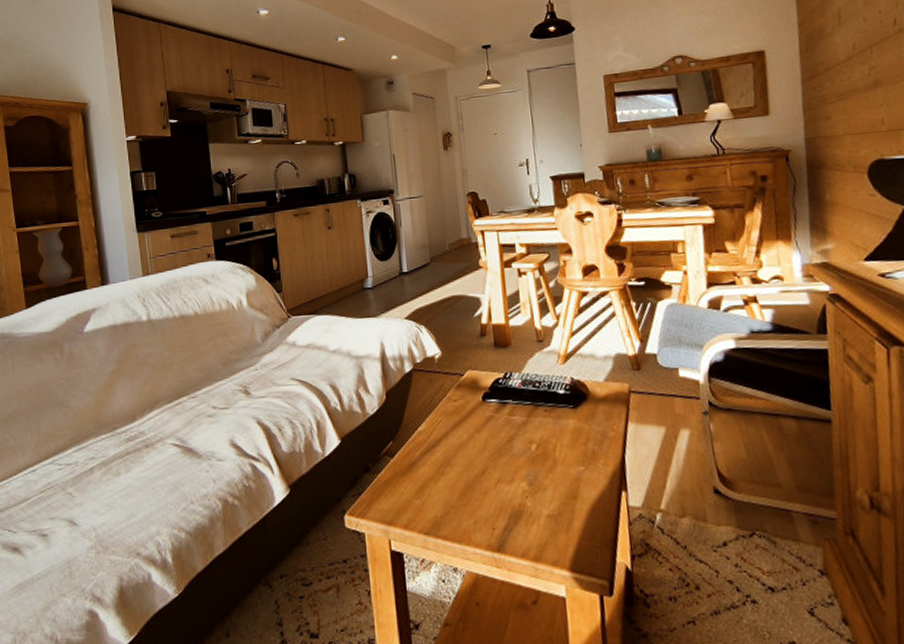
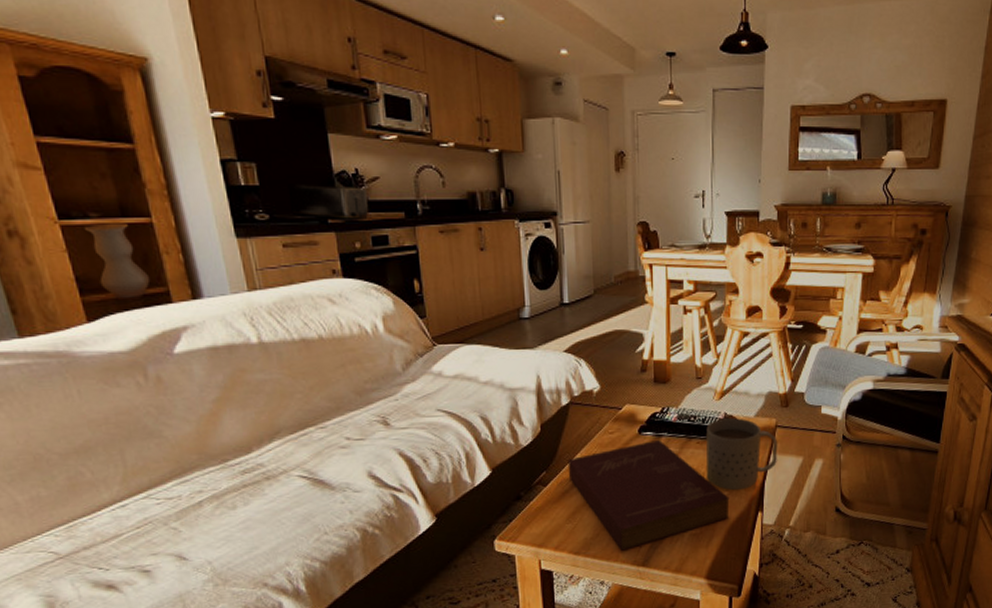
toaster: none [177,183,237,213] -> present [287,183,368,221]
book: none [413,407,588,534] -> present [567,439,730,552]
mug: none [553,383,636,466] -> present [705,418,778,491]

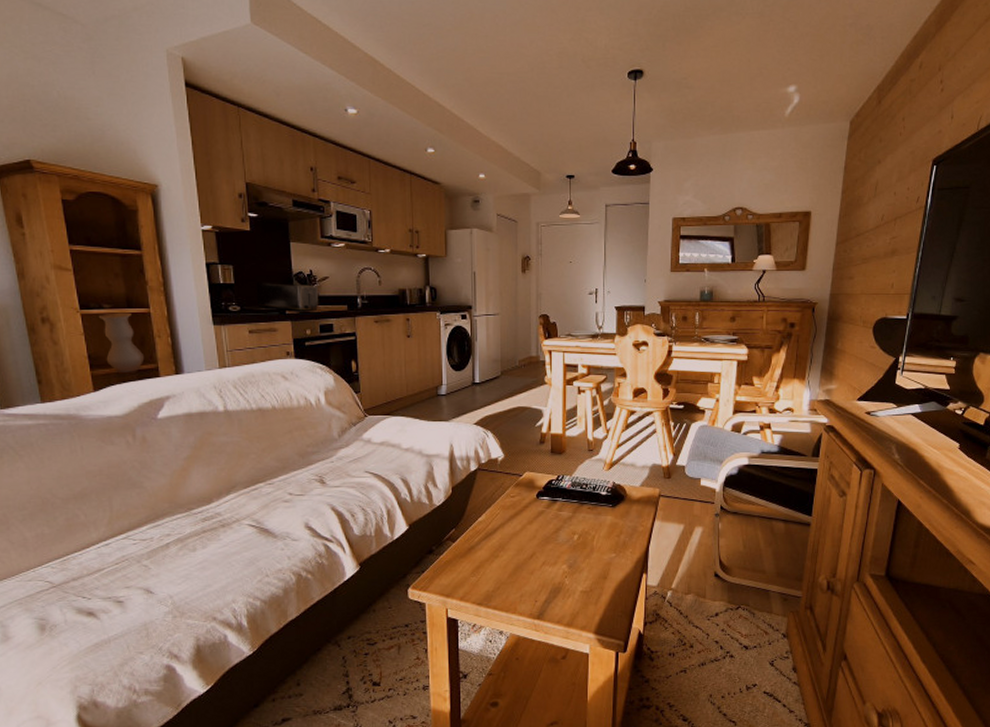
book: present [567,439,730,552] -> none [474,503,617,605]
mug: present [705,418,778,491] -> none [595,487,661,553]

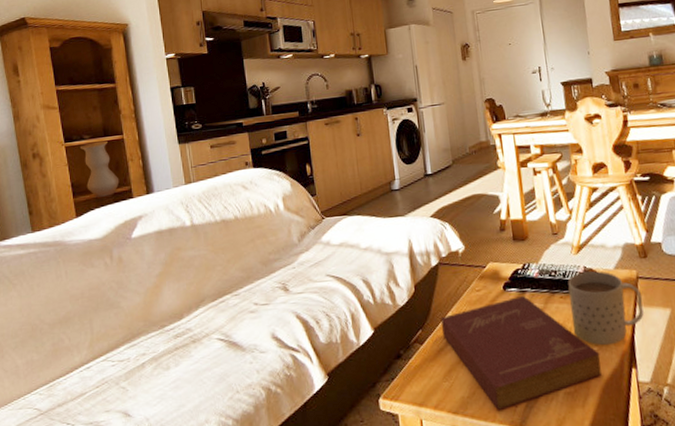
toaster: present [256,282,318,312] -> none [215,96,272,123]
book: none [474,503,617,605] -> present [440,295,602,412]
mug: none [595,487,661,553] -> present [568,271,644,346]

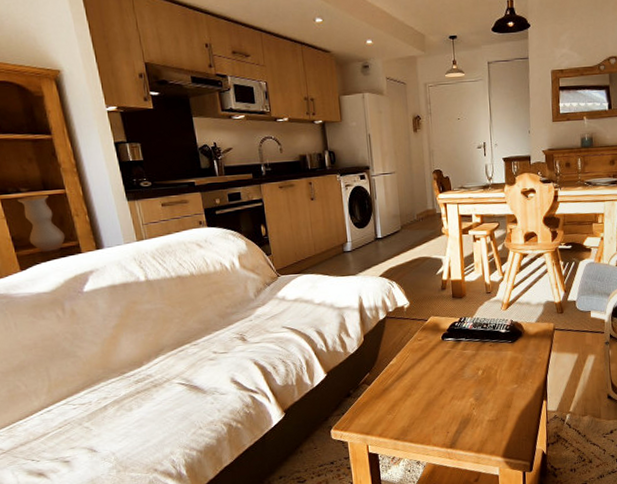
book: present [440,295,602,412] -> none [386,343,519,437]
mug: present [568,271,644,346] -> none [497,324,557,384]

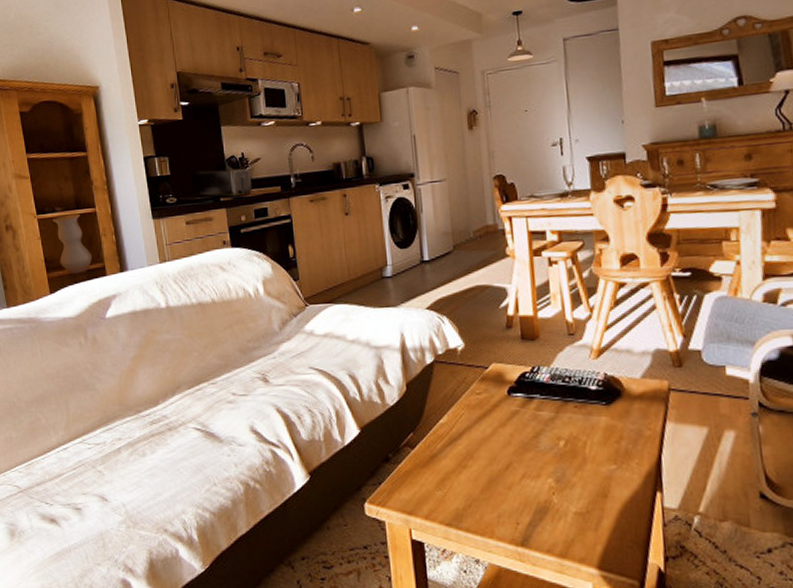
toaster: none [164,156,225,183] -> present [190,168,252,198]

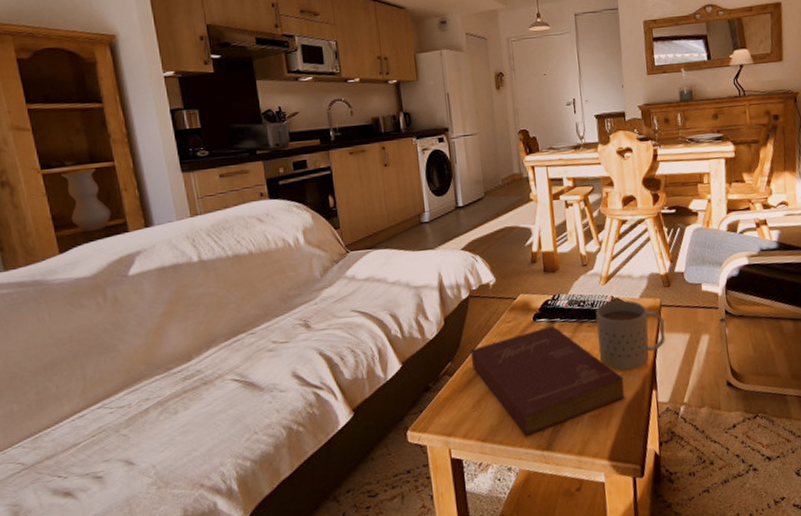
book: none [434,401,620,527] -> present [470,325,625,437]
mug: none [584,379,675,465] -> present [595,300,665,371]

